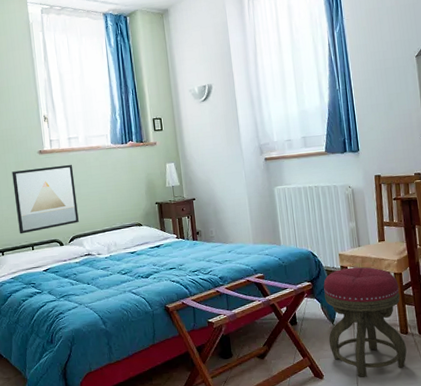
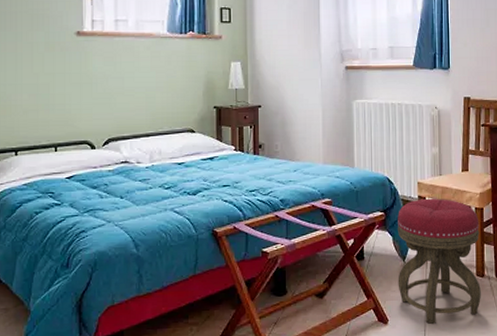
wall art: present [12,164,79,234] -> none [39,51,118,131]

